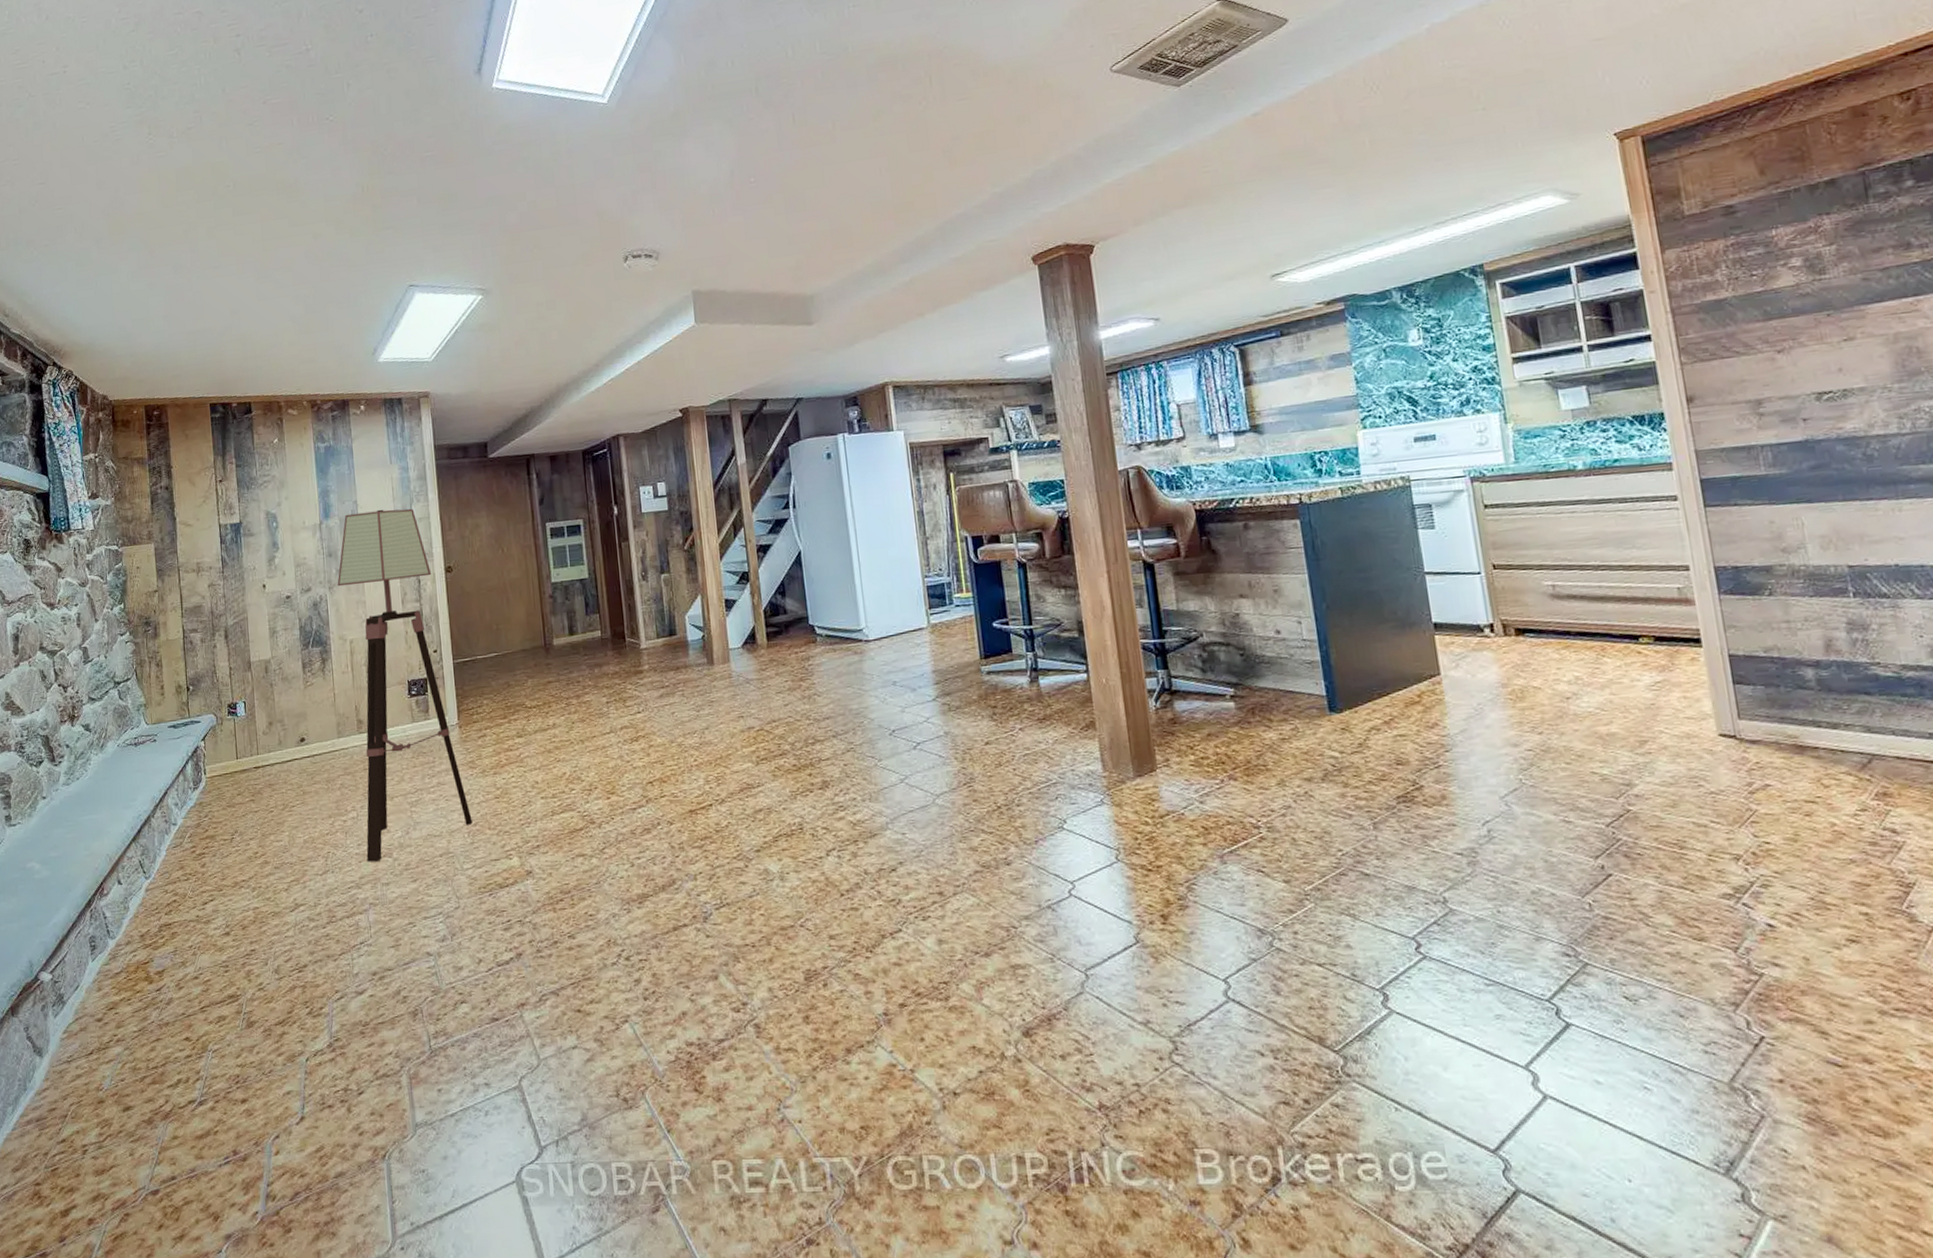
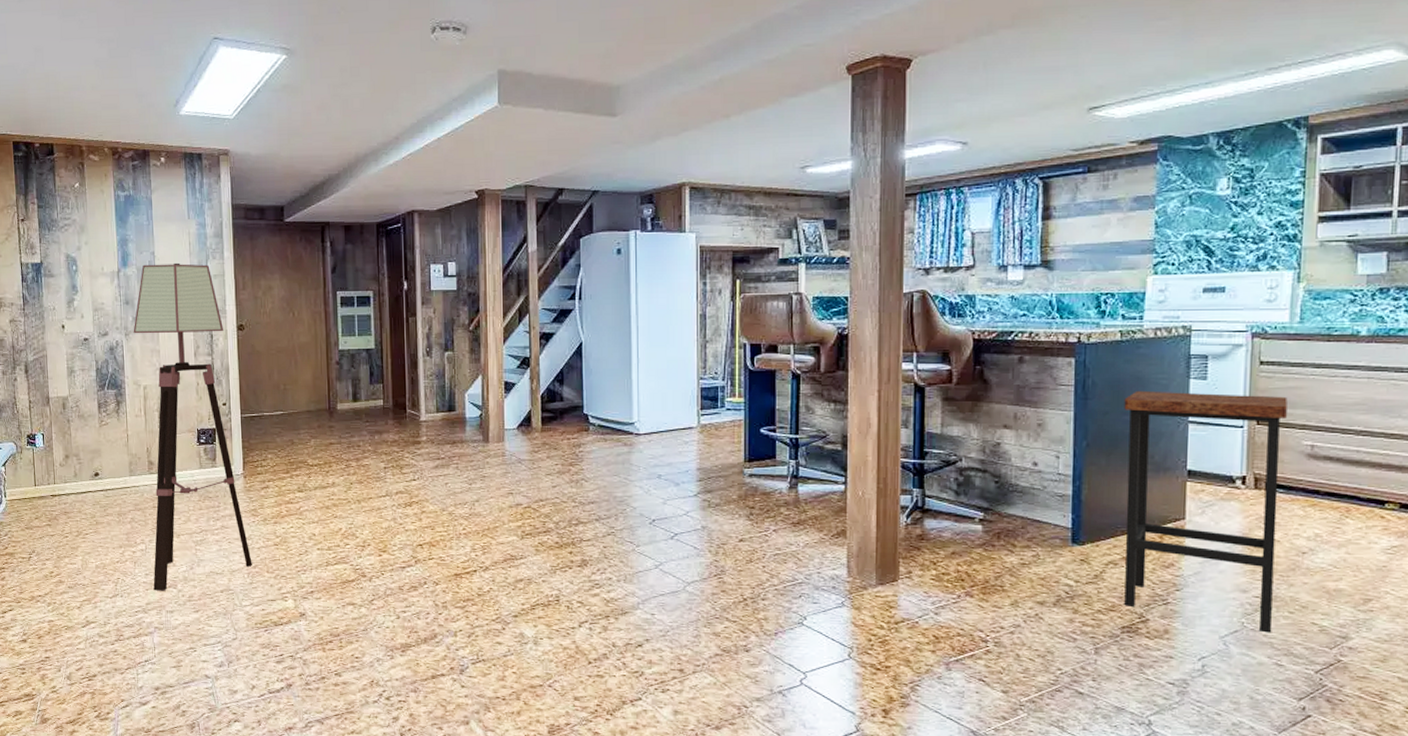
bar stool: none [1356,538,1553,788] -> present [1124,390,1288,633]

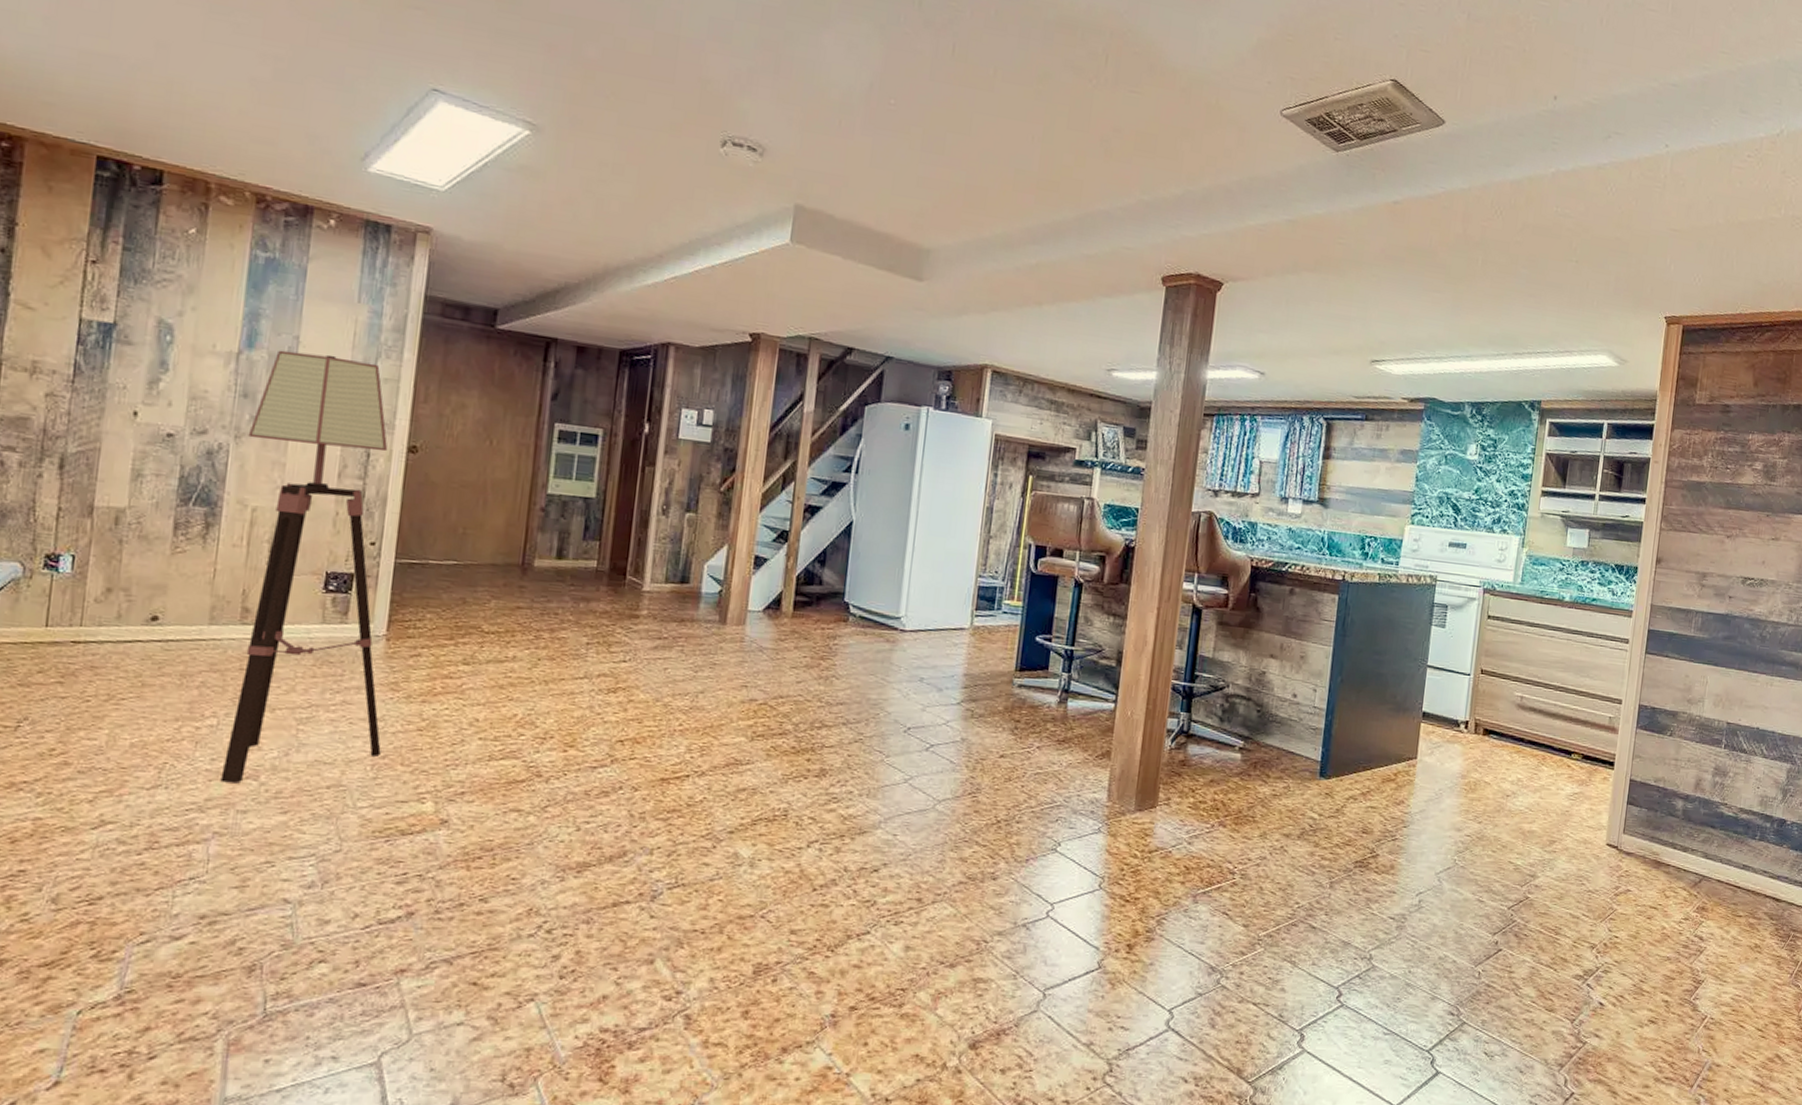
bar stool: present [1124,390,1288,633] -> none [1359,632,1506,871]

